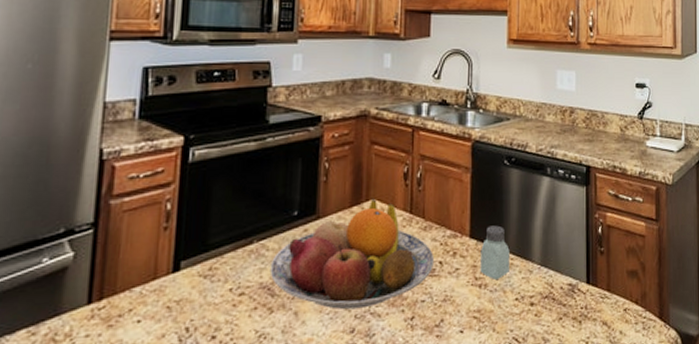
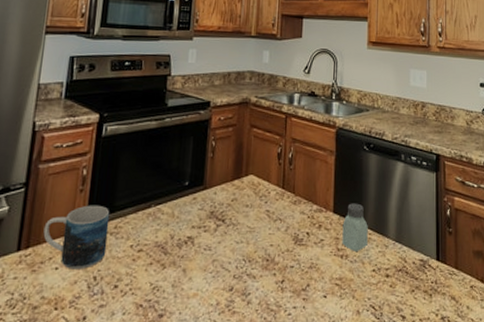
mug: none [120,244,203,321] -> present [43,205,110,269]
fruit bowl: present [269,198,435,310] -> none [164,173,303,270]

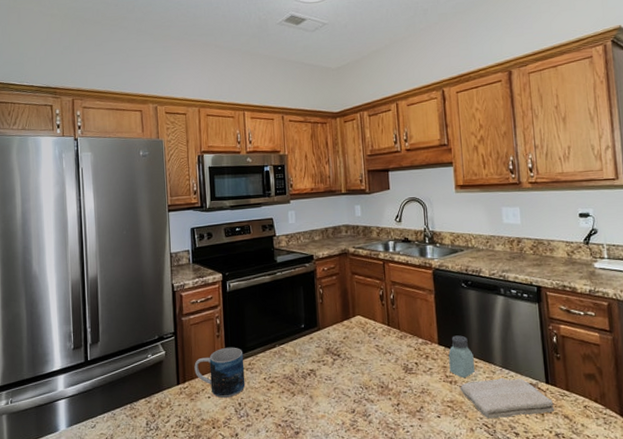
washcloth: none [351,252,443,299] -> present [460,377,555,418]

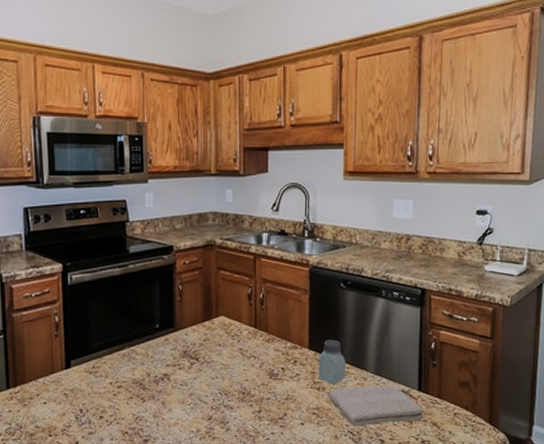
mug: present [194,347,245,398] -> none [27,348,88,403]

